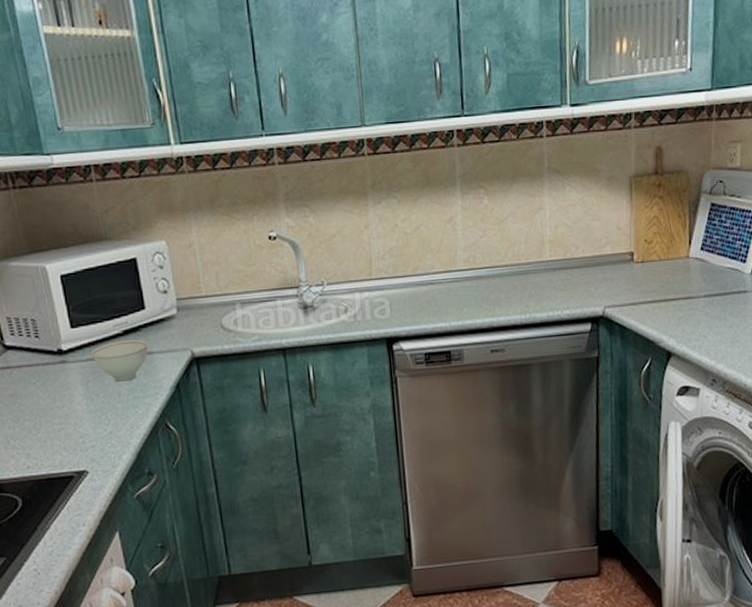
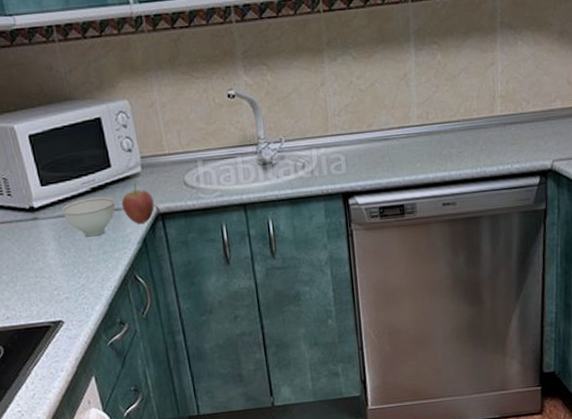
fruit: none [154,326,189,368] -> present [121,183,155,224]

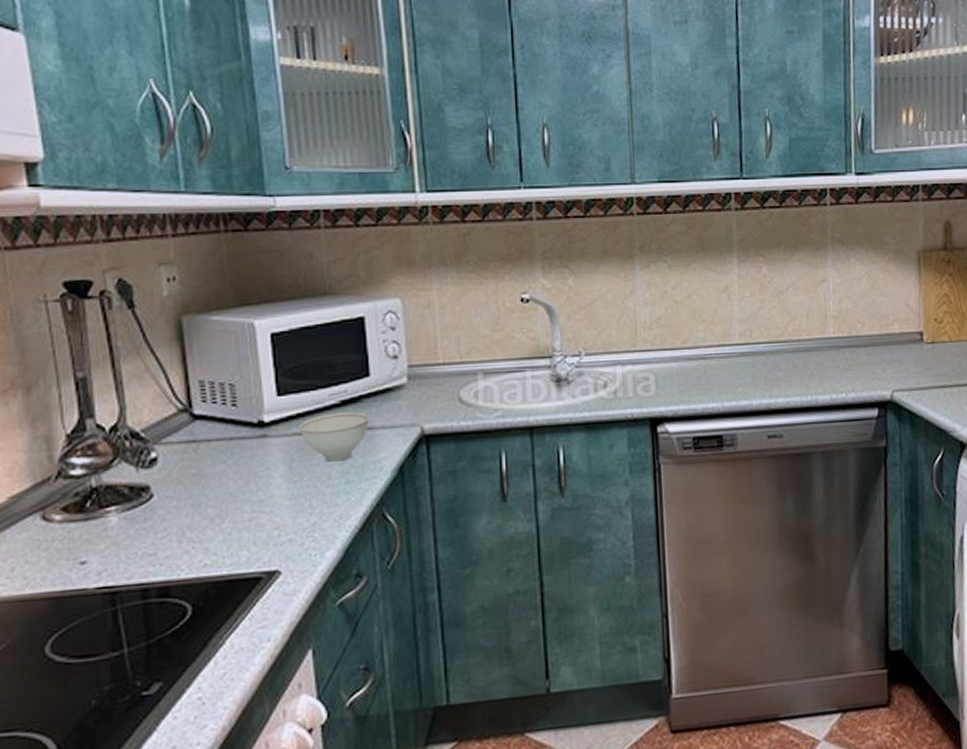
fruit: present [121,183,155,224] -> none [377,397,418,447]

